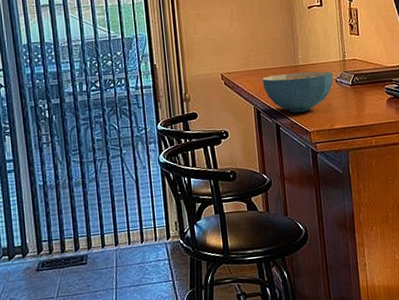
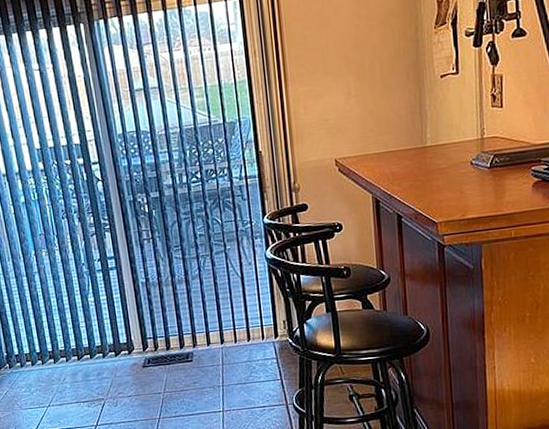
cereal bowl: present [262,71,334,113] -> none [382,152,469,202]

